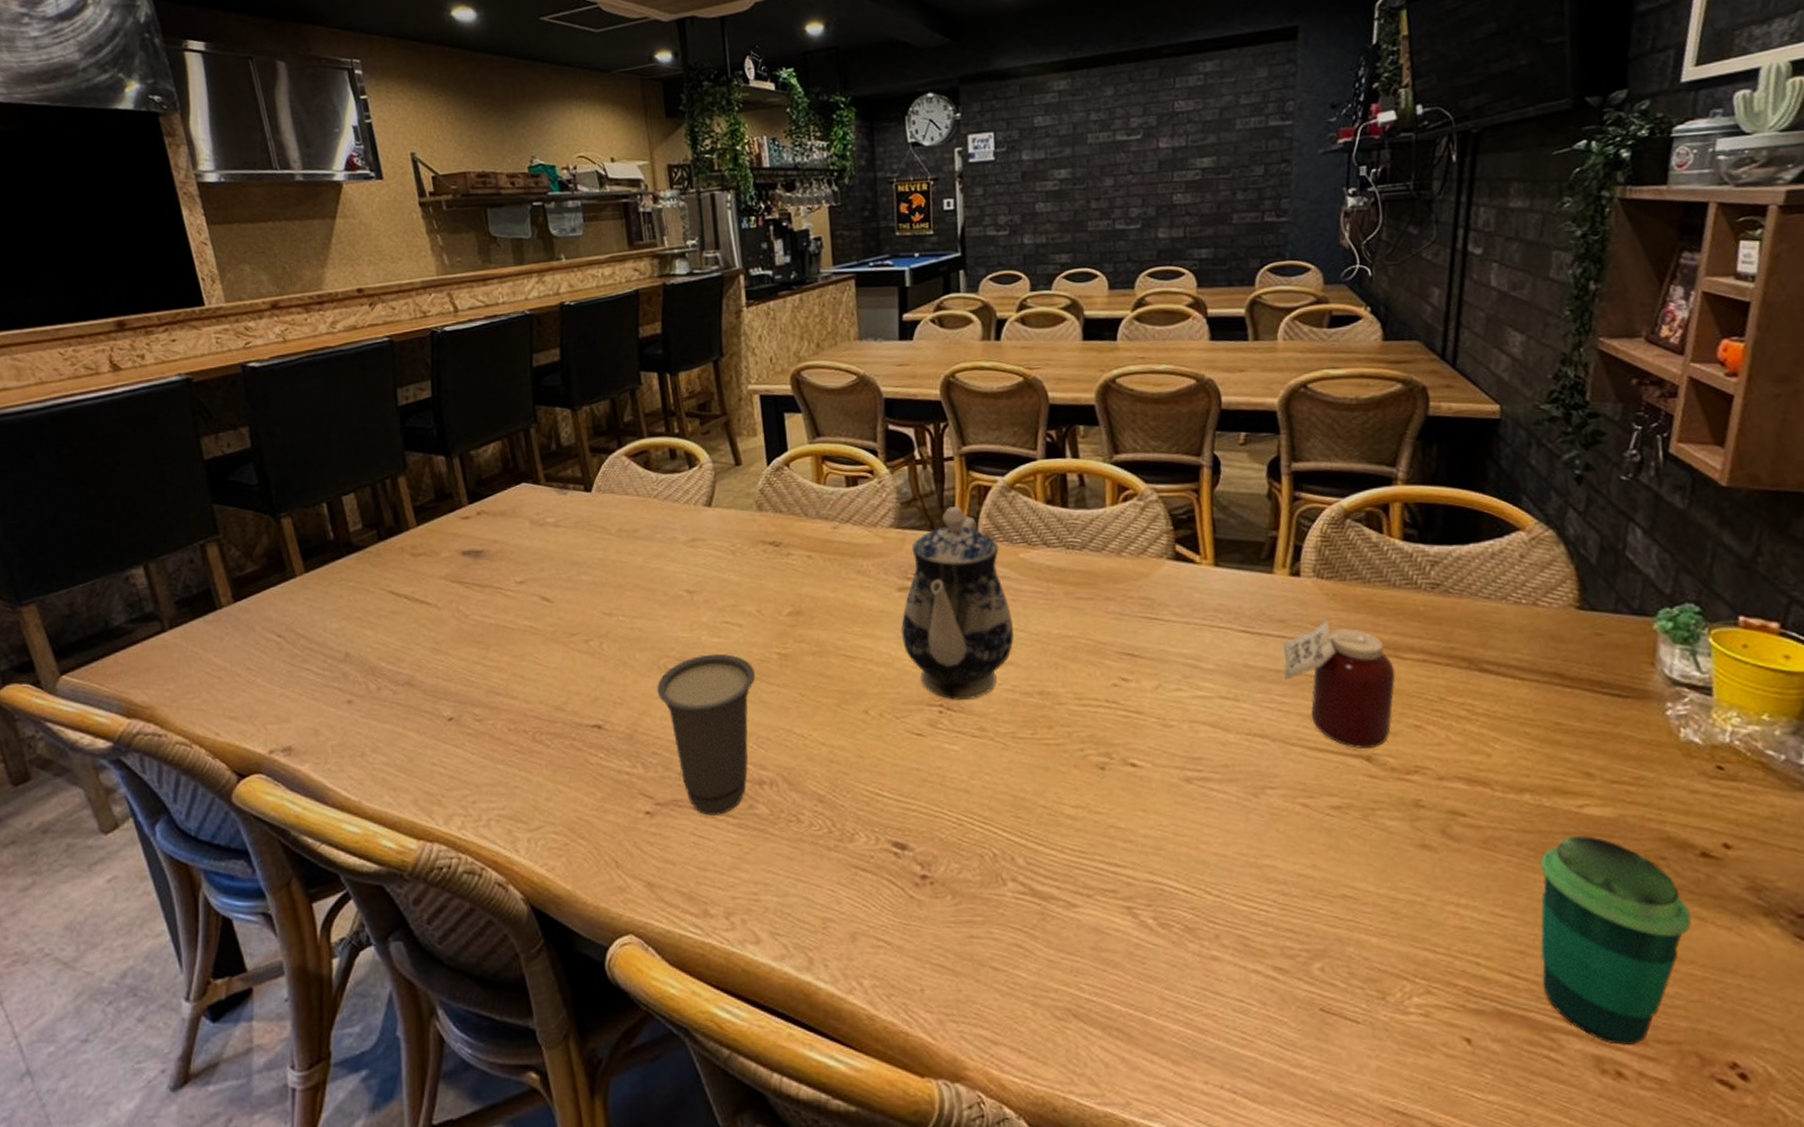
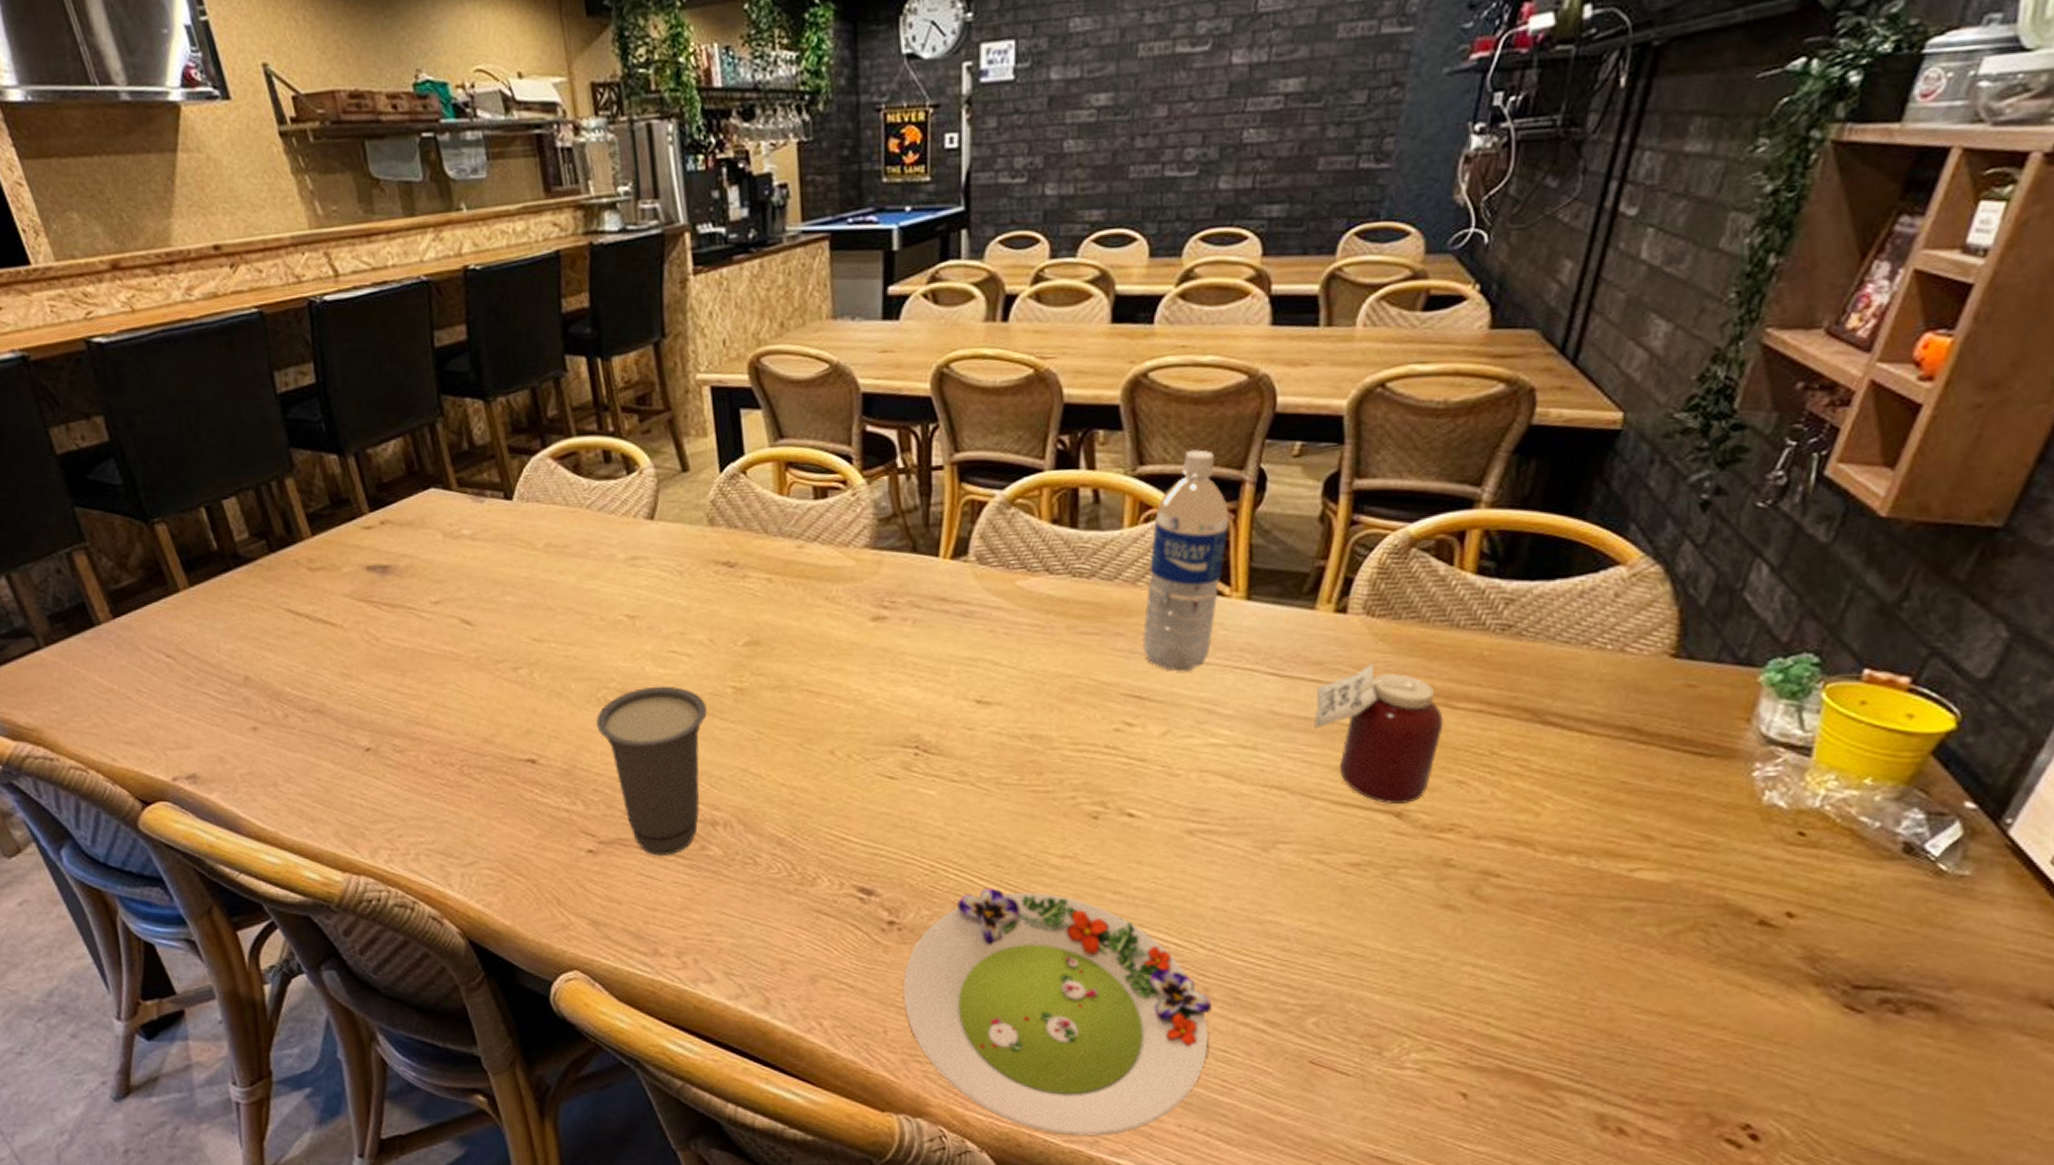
teapot: present [900,506,1014,700] -> none [873,525,1005,742]
salad plate: none [937,839,1225,1099] -> present [903,888,1213,1138]
water bottle: none [1130,440,1194,631] -> present [1143,449,1230,672]
cup: present [1540,836,1692,1045] -> none [1554,901,1733,1104]

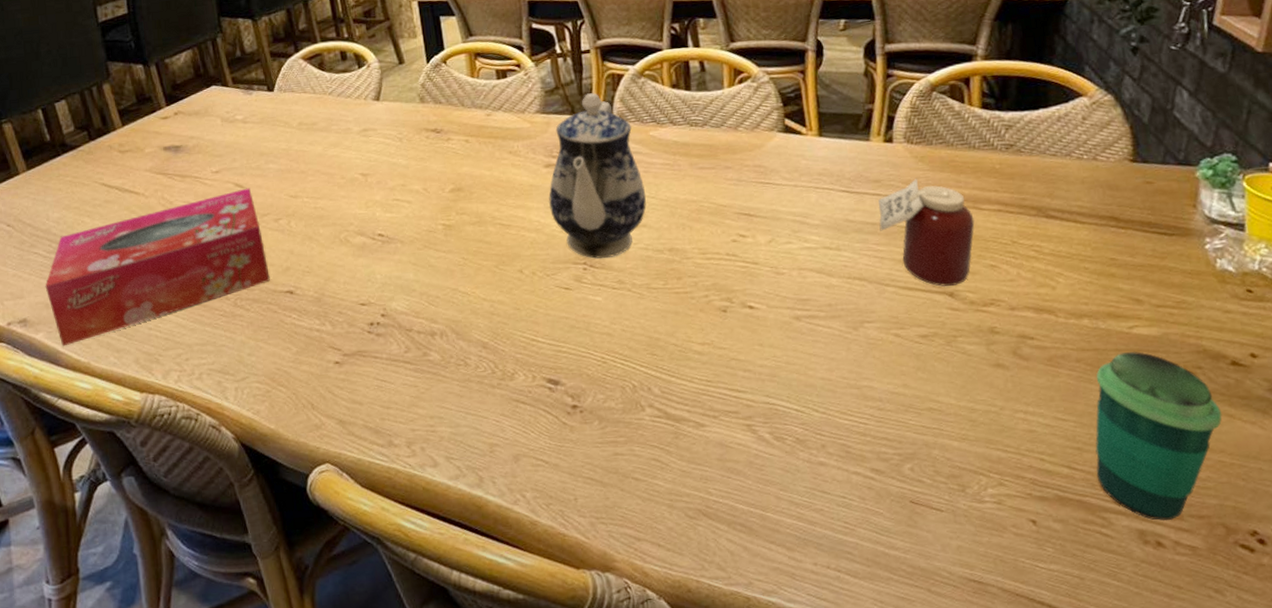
tissue box: none [218,625,506,811] -> present [45,188,270,347]
cup: present [596,686,707,856] -> none [339,226,424,363]
teapot: none [873,525,1005,742] -> present [548,93,646,259]
salad plate: present [903,888,1213,1138] -> none [587,373,830,580]
water bottle: present [1143,449,1230,672] -> none [745,29,800,193]
cup: none [1554,901,1733,1104] -> present [1095,352,1222,521]

